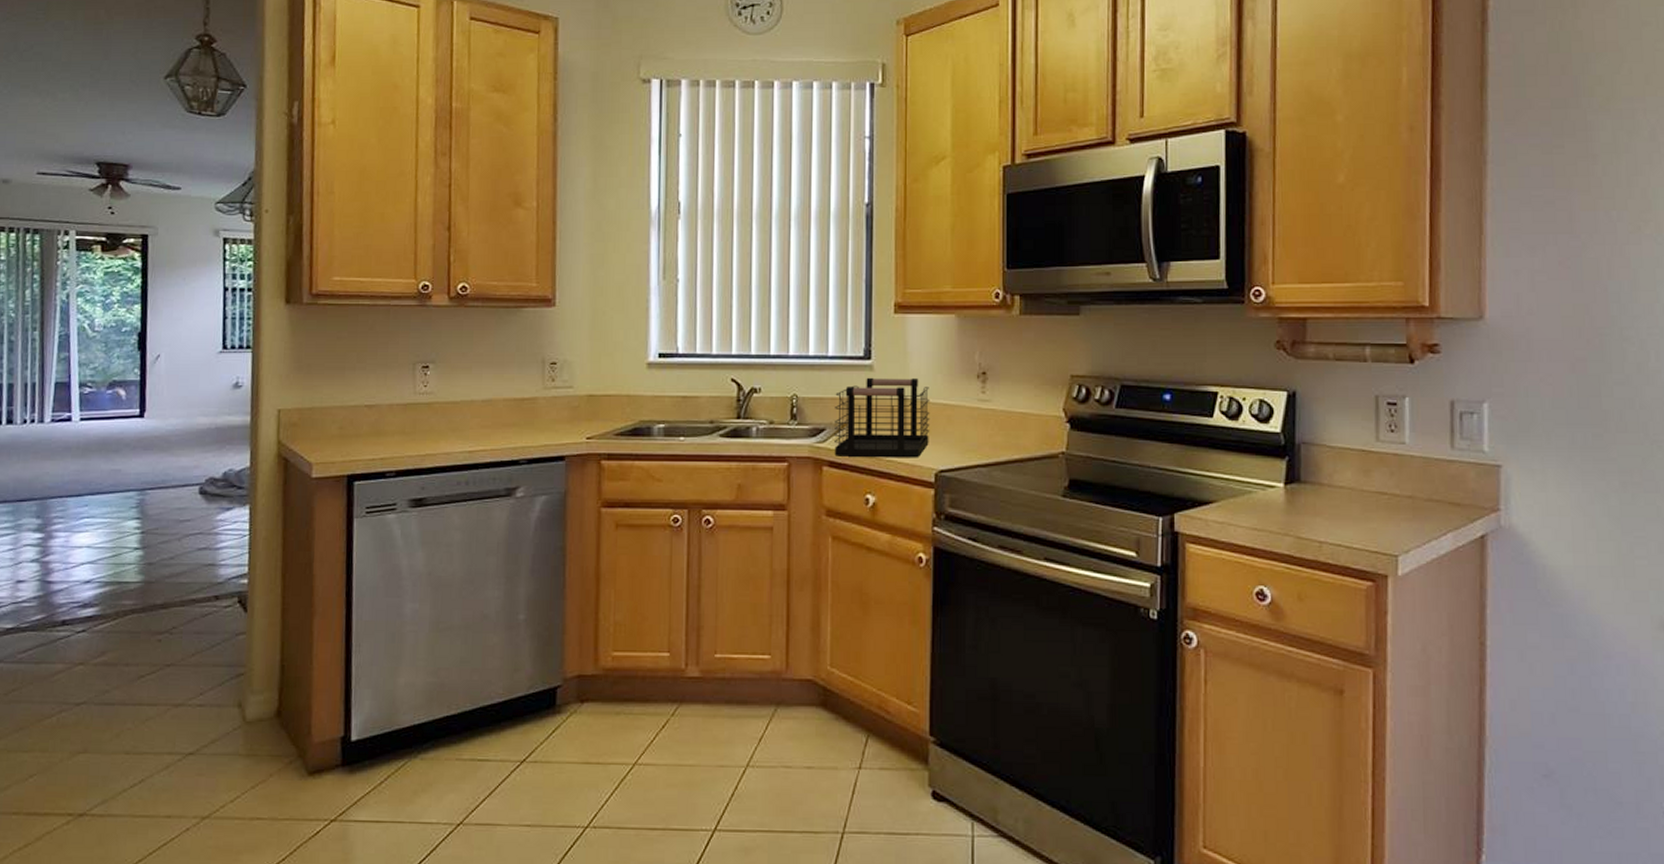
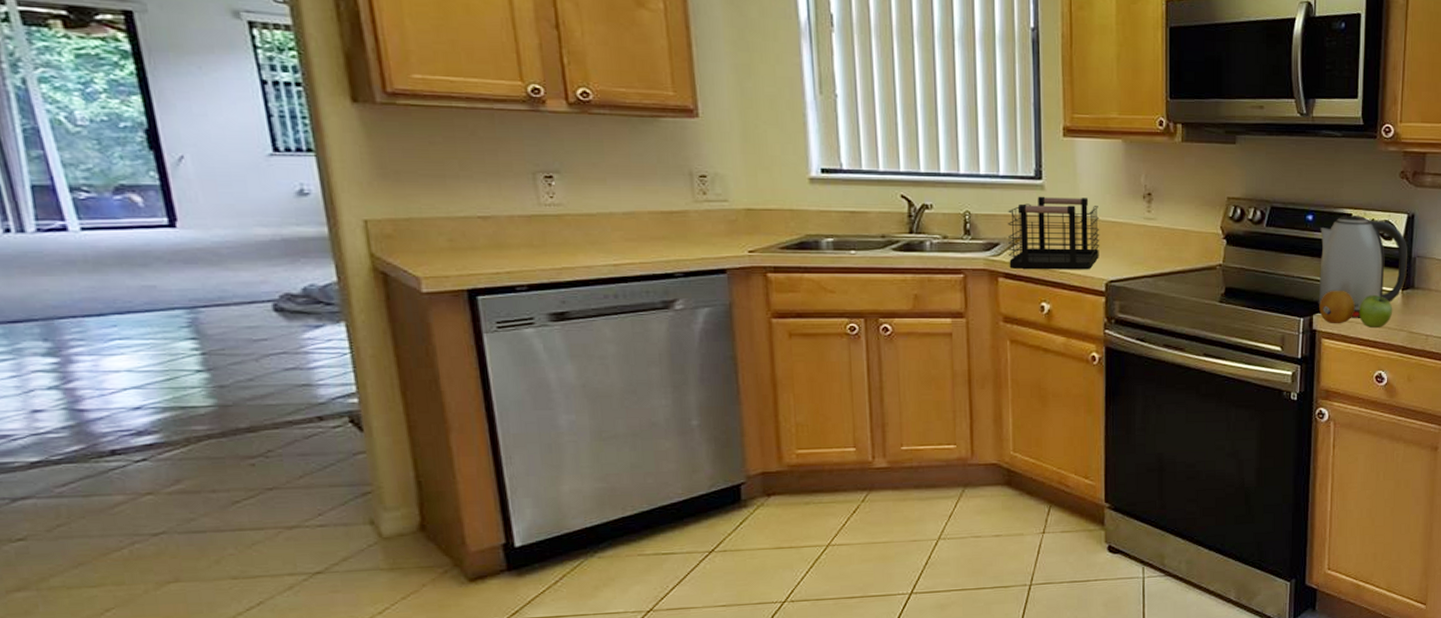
kettle: none [1180,393,1290,520] -> present [1318,214,1407,319]
fruit: none [1181,483,1226,526] -> present [1319,290,1355,324]
fruit: none [1230,489,1275,532] -> present [1358,294,1393,329]

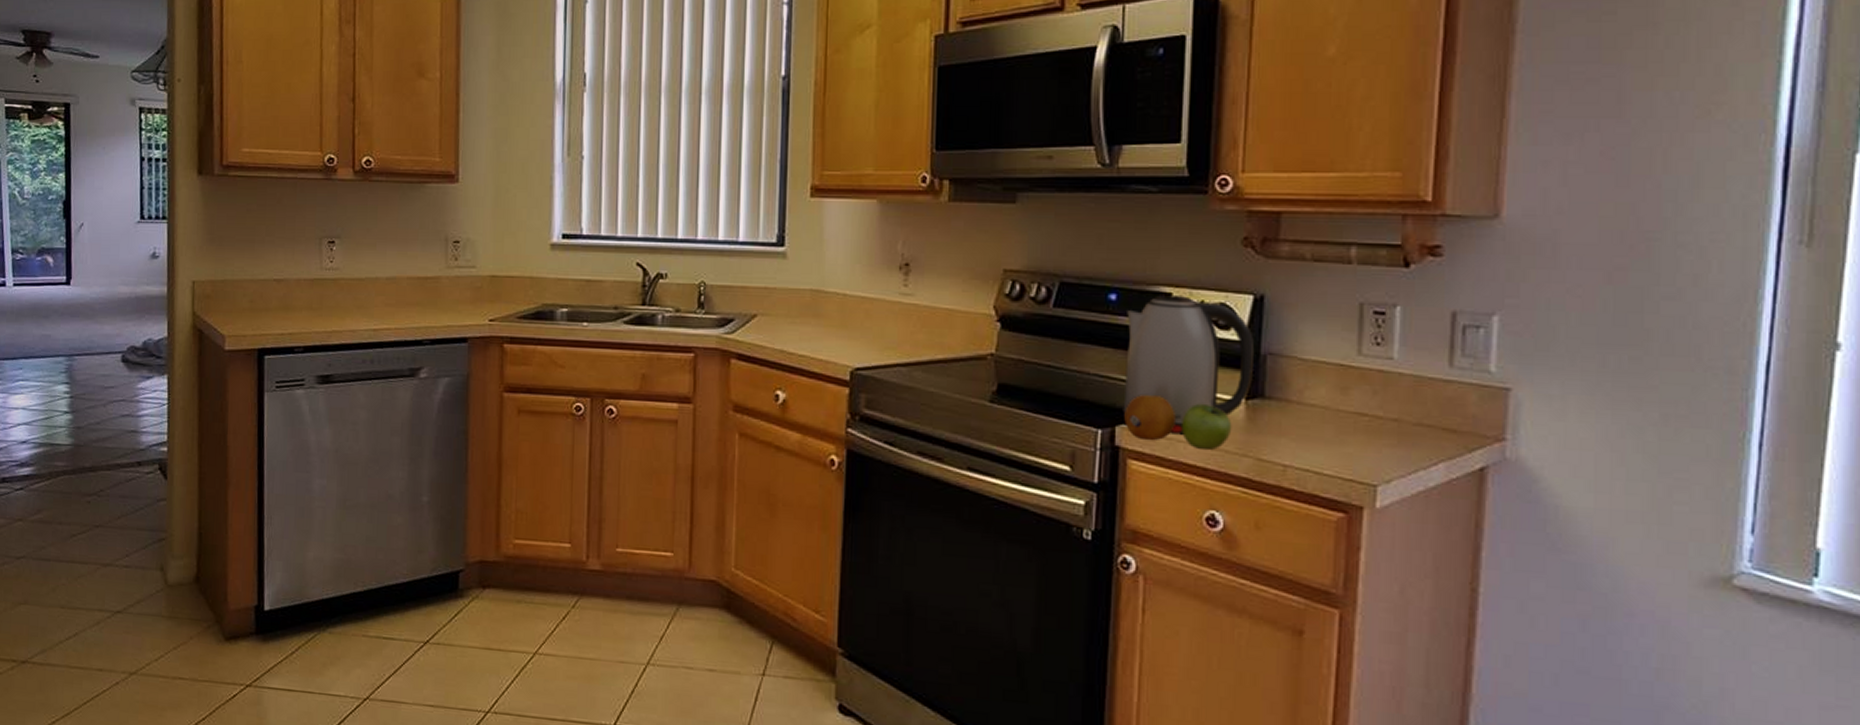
dish rack: present [1008,196,1100,270] -> none [743,265,848,354]

